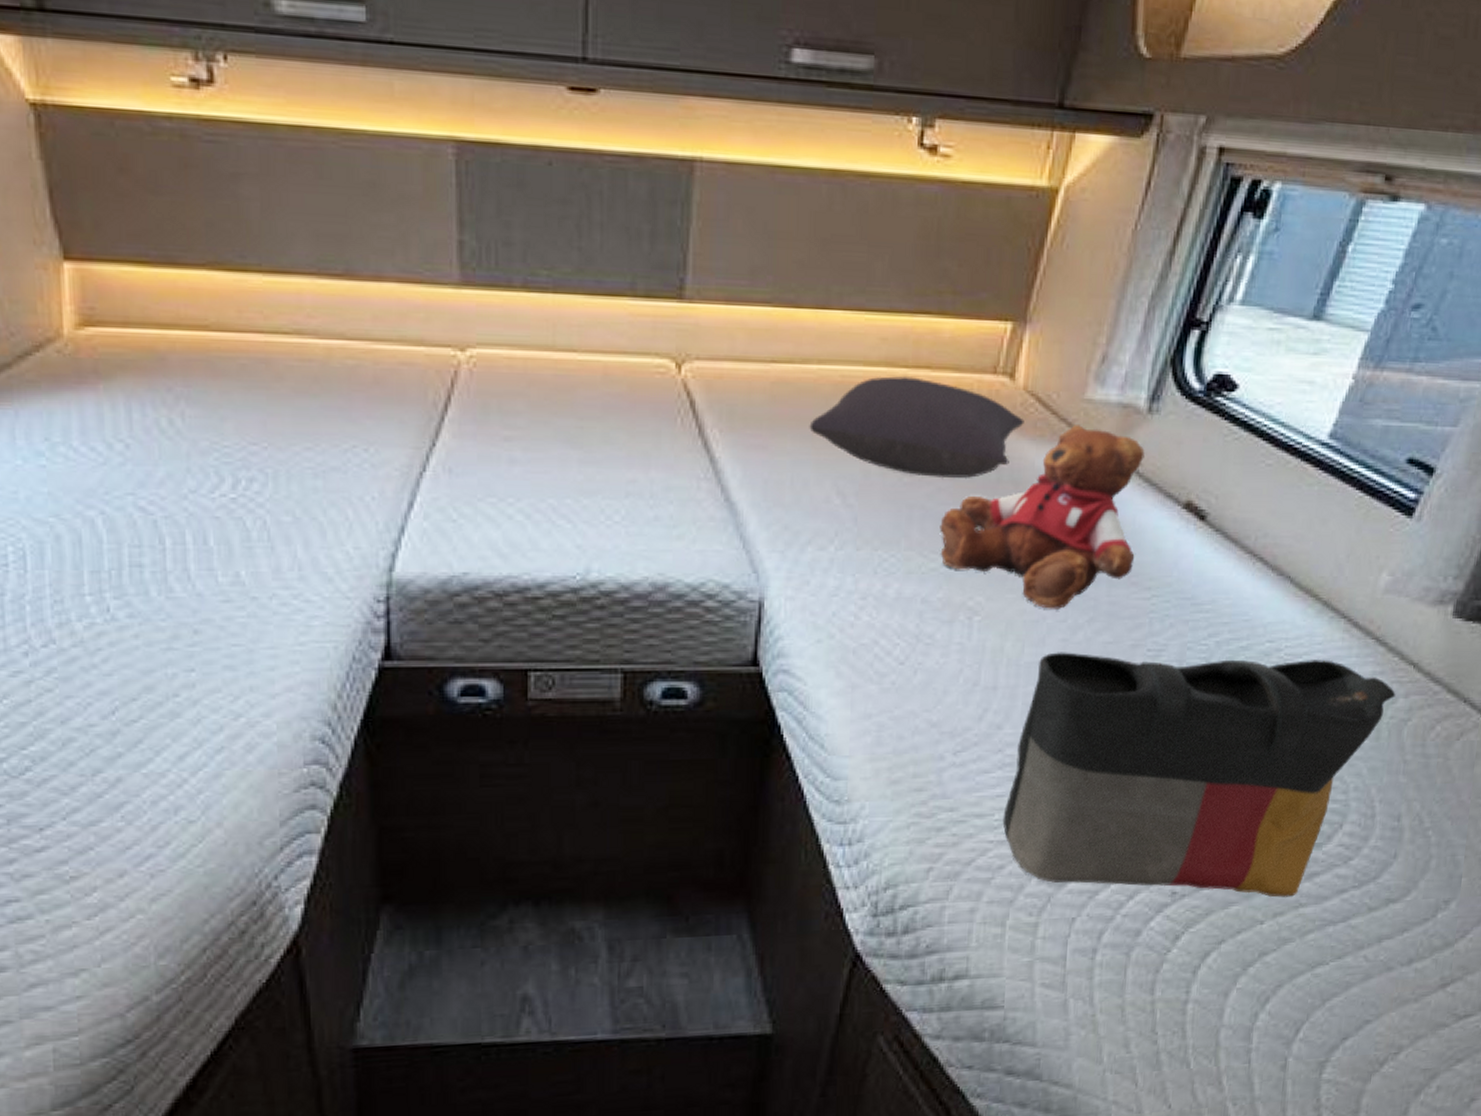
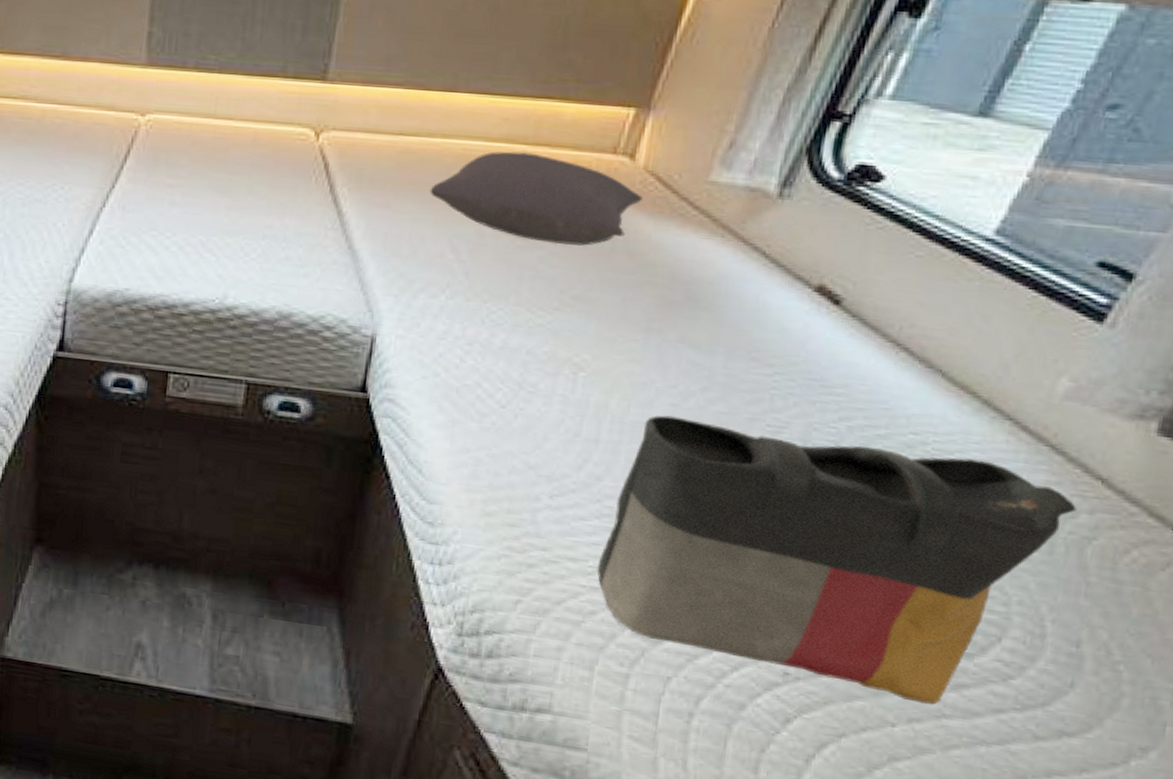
teddy bear: present [939,425,1145,609] -> none [548,204,773,375]

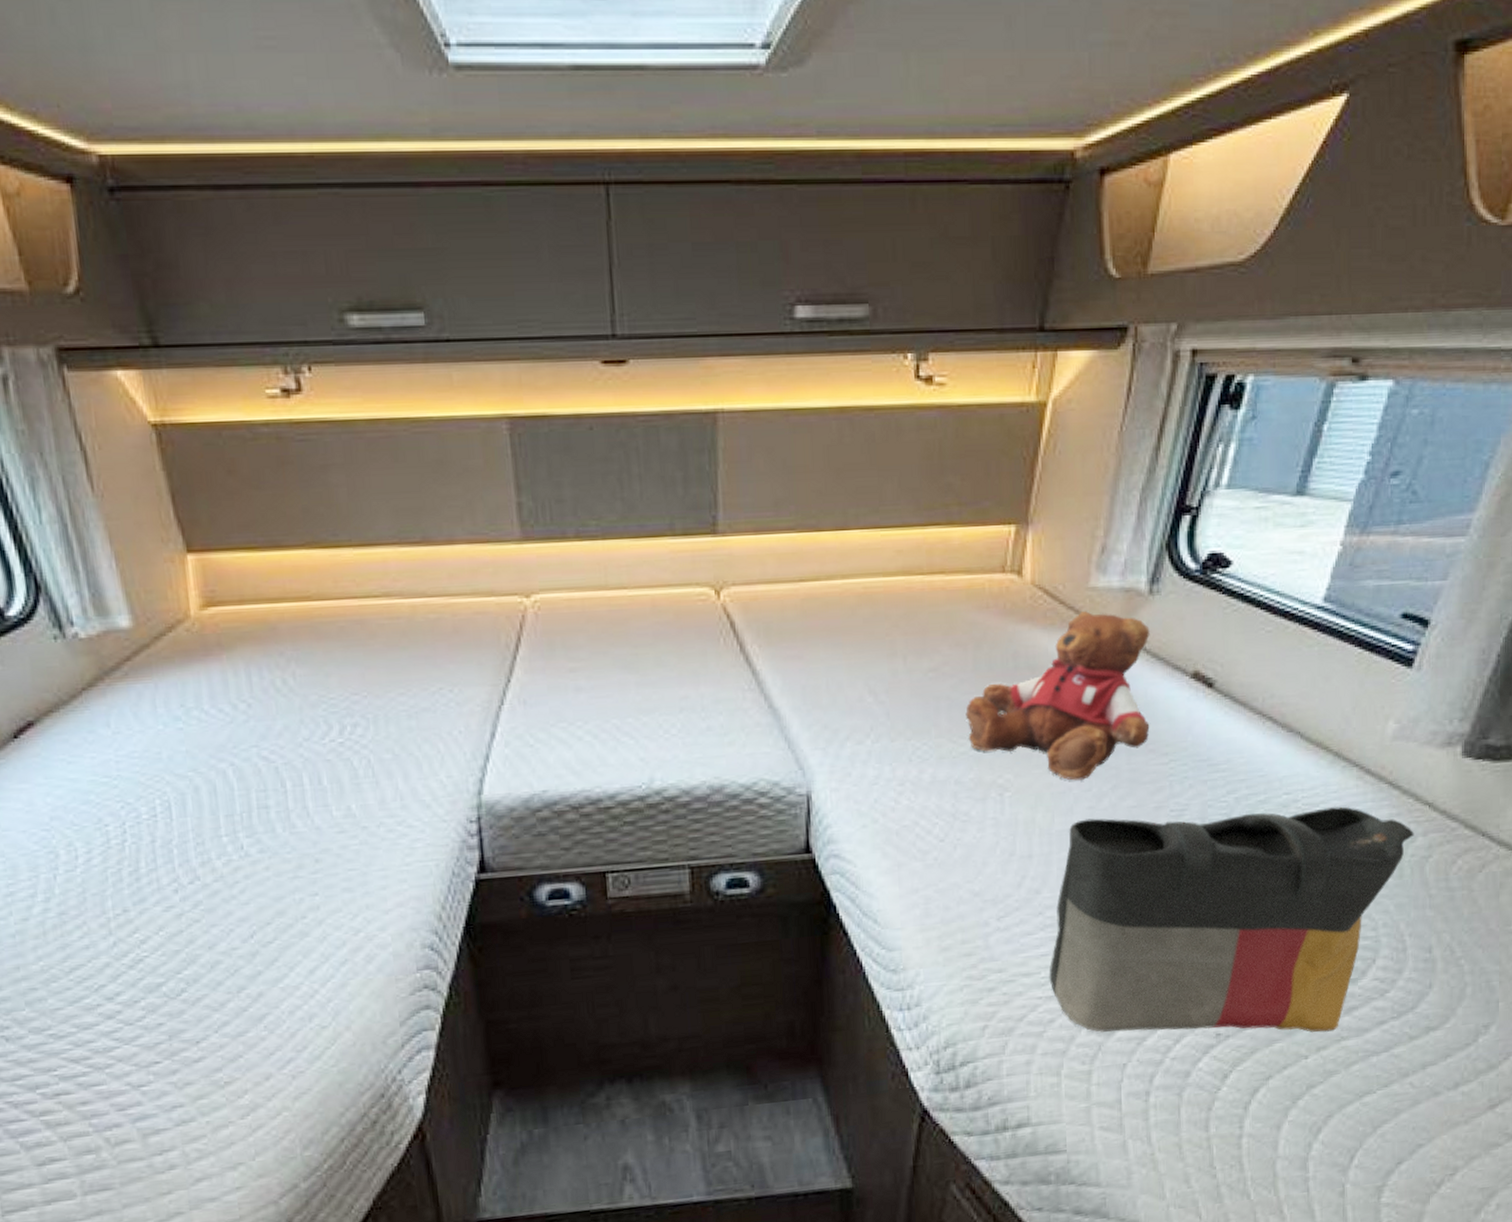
pillow: present [429,151,643,247] -> none [838,581,1035,671]
teddy bear: none [548,204,773,375] -> present [965,611,1150,781]

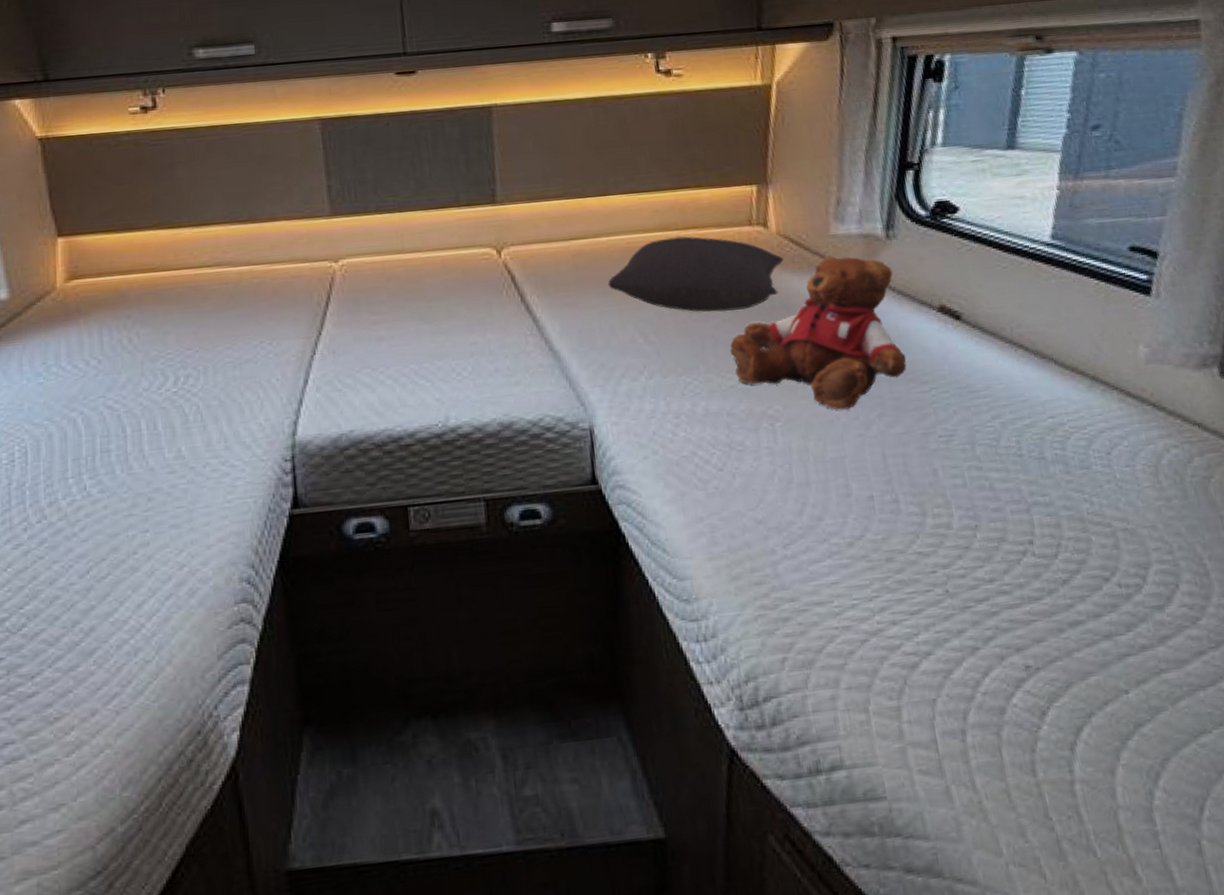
pillow: none [838,581,1035,671] -> present [607,236,784,312]
tote bag: present [1049,806,1414,1033] -> none [840,428,1190,665]

